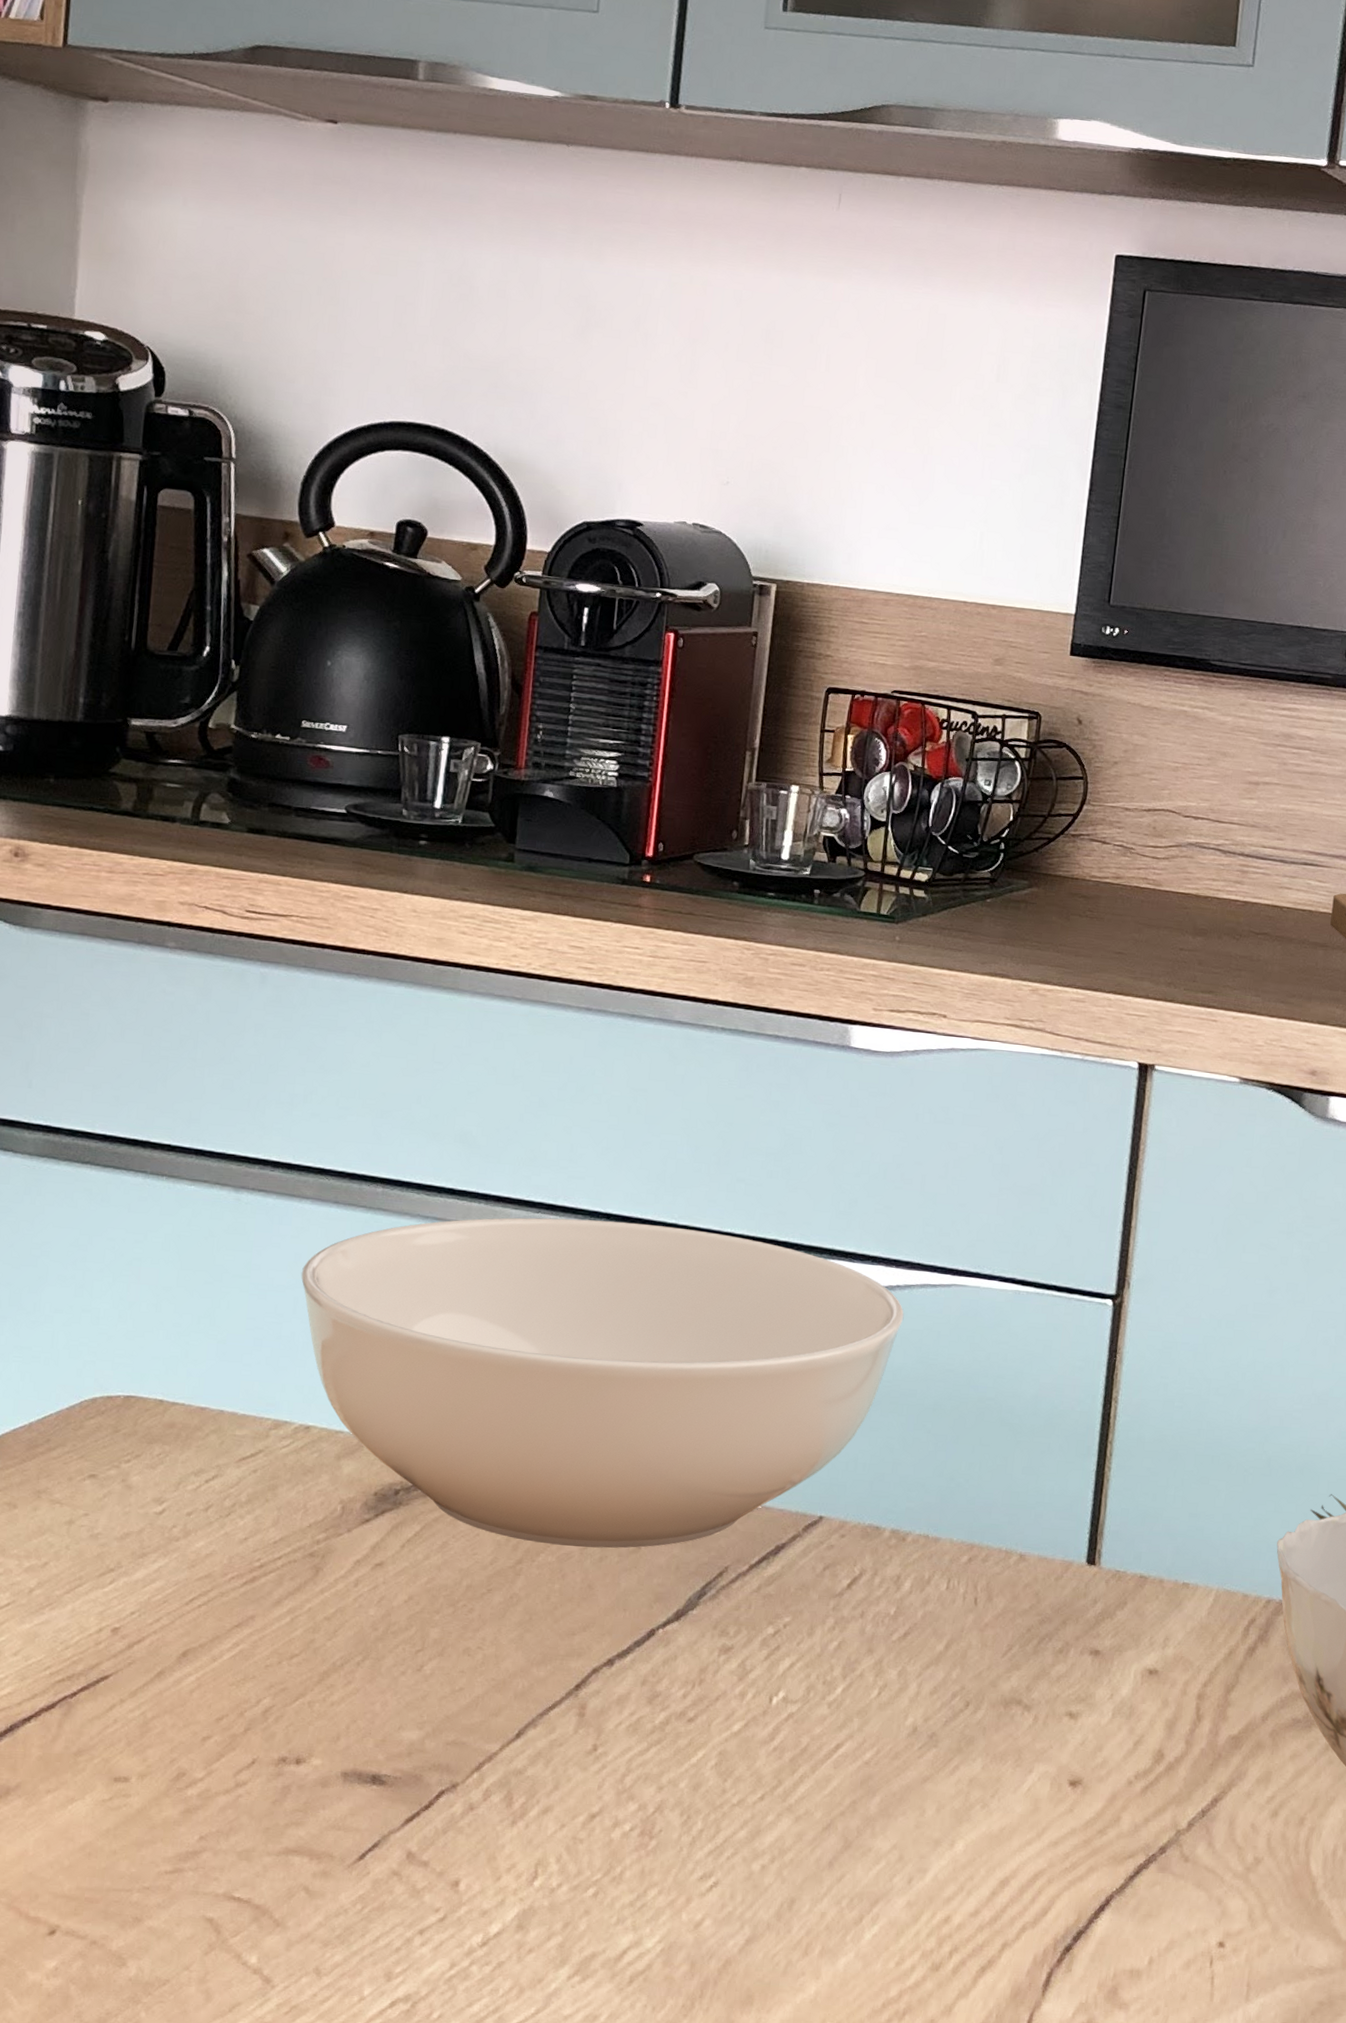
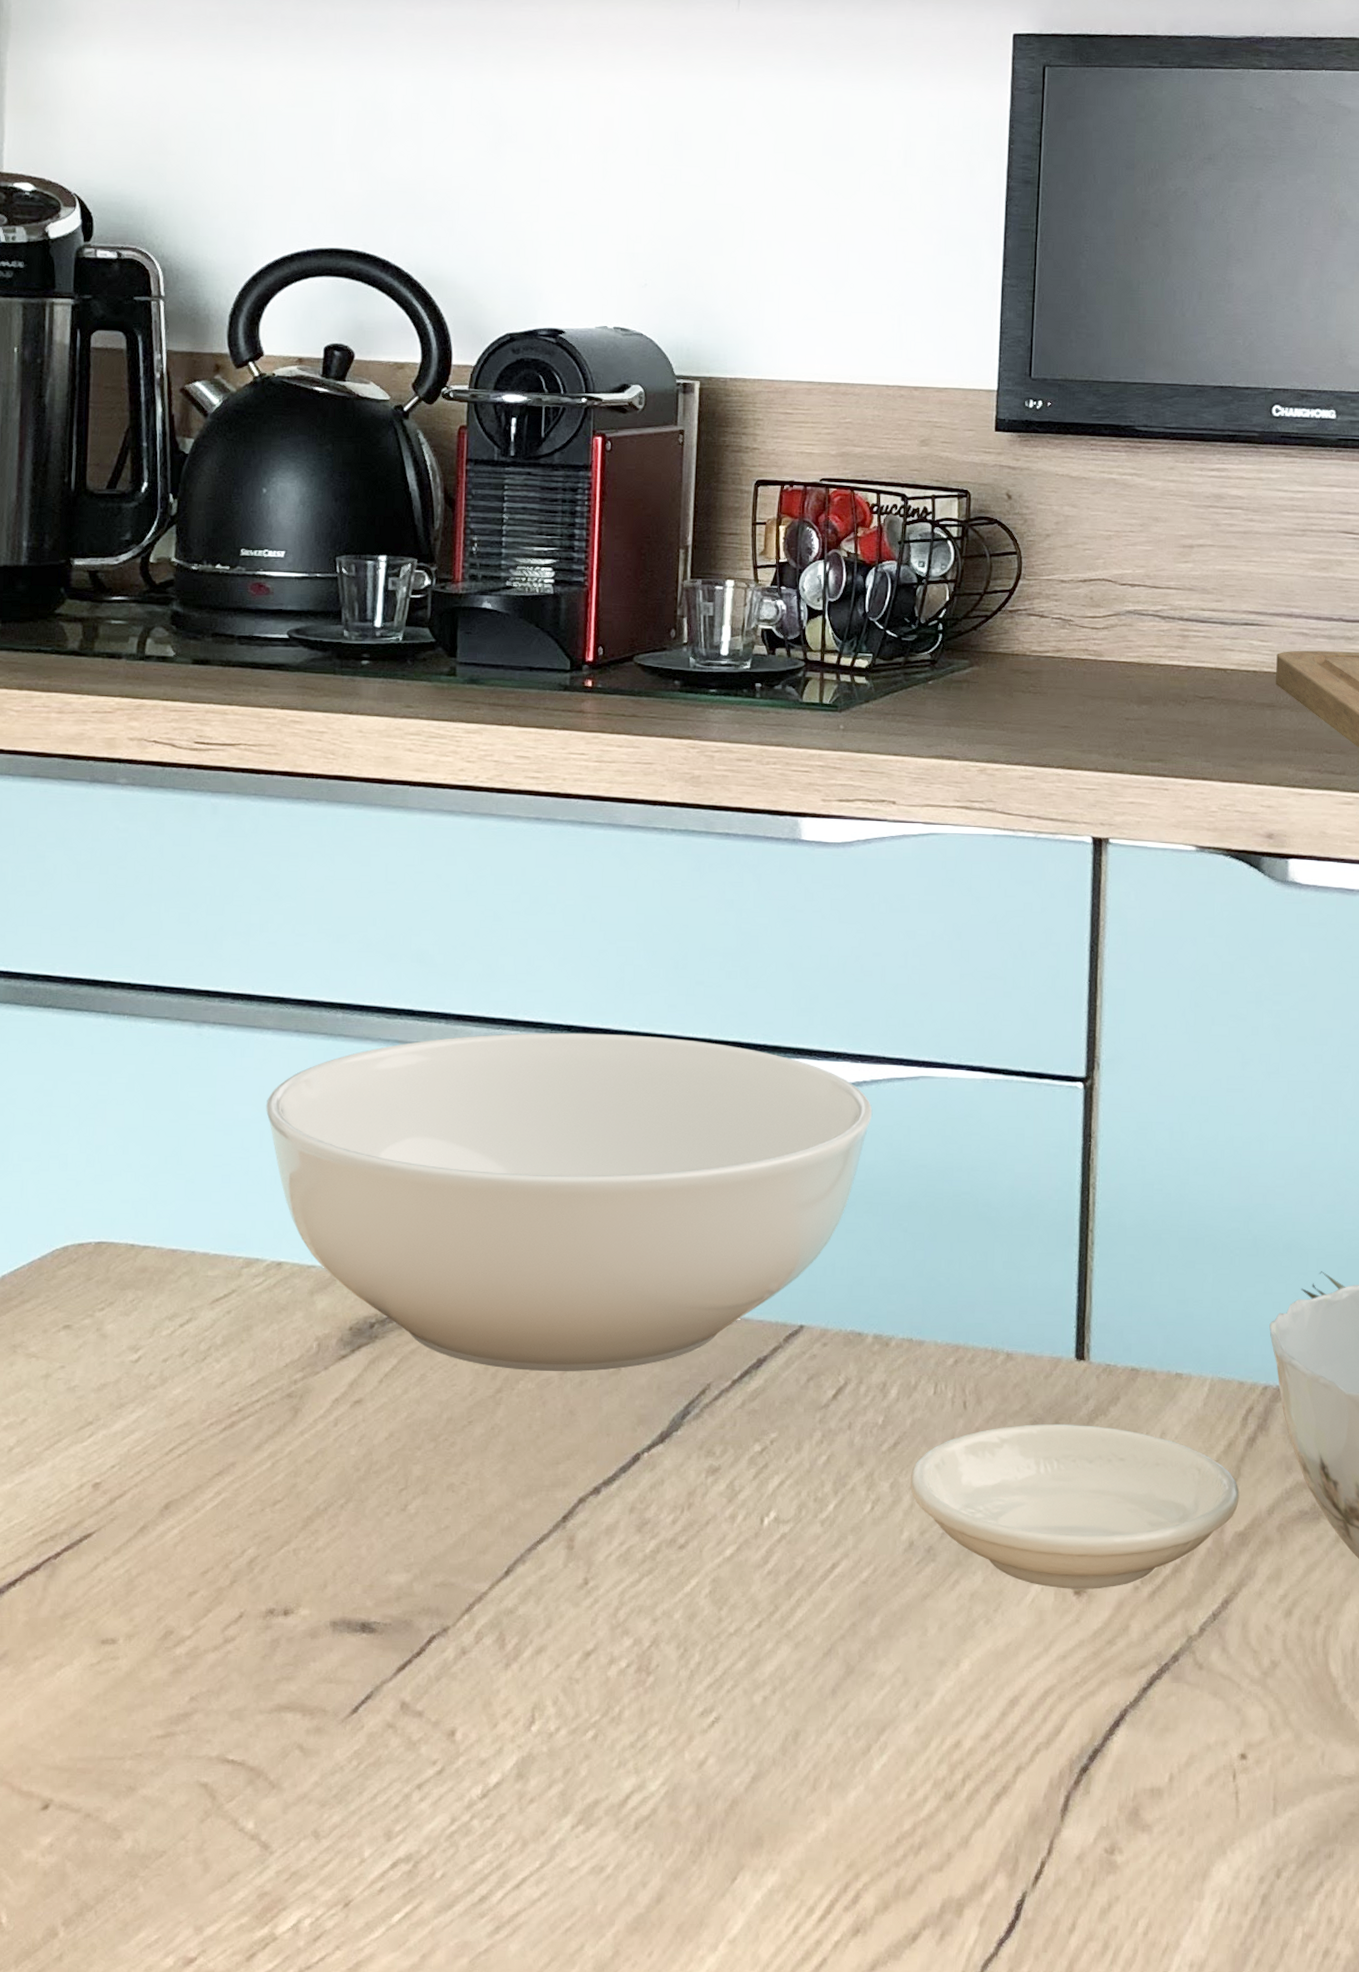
saucer: none [917,1623,1236,1782] -> present [910,1424,1239,1589]

